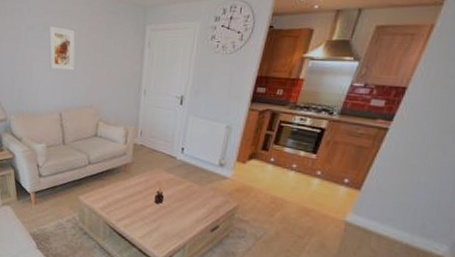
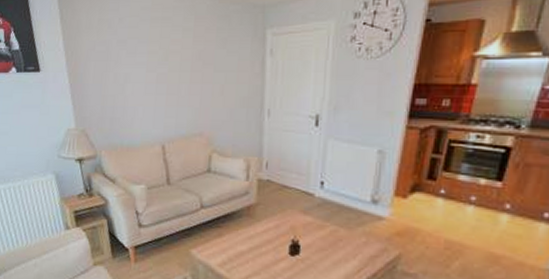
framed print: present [48,26,75,71] -> none [144,38,179,91]

